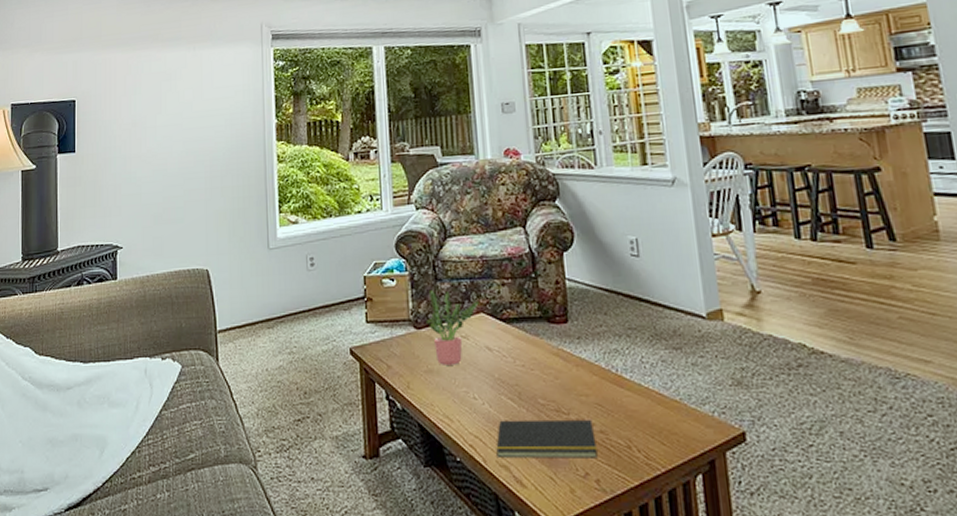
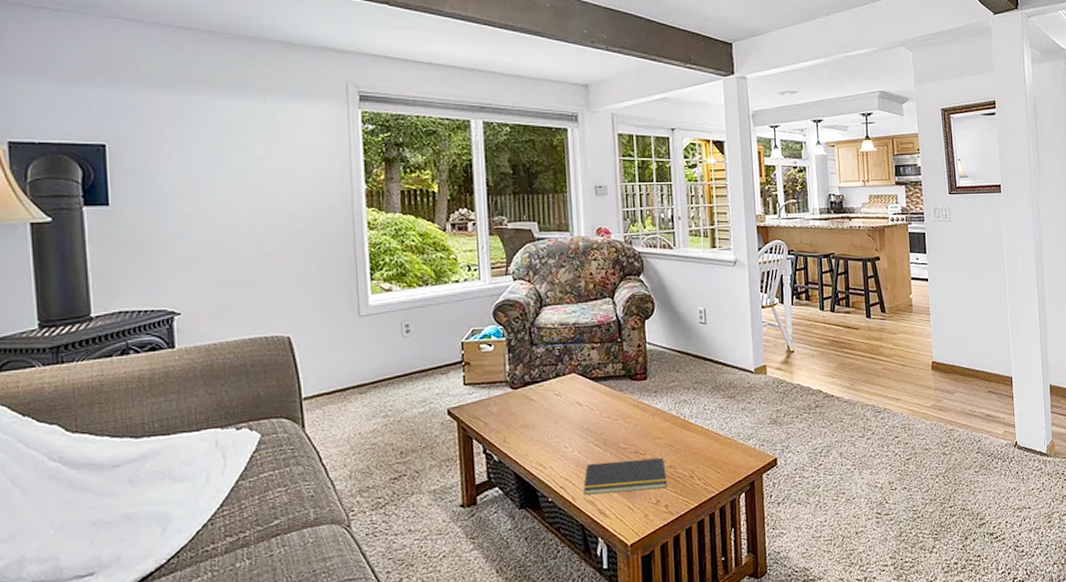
potted plant: present [425,289,479,365] -> none [521,353,571,420]

